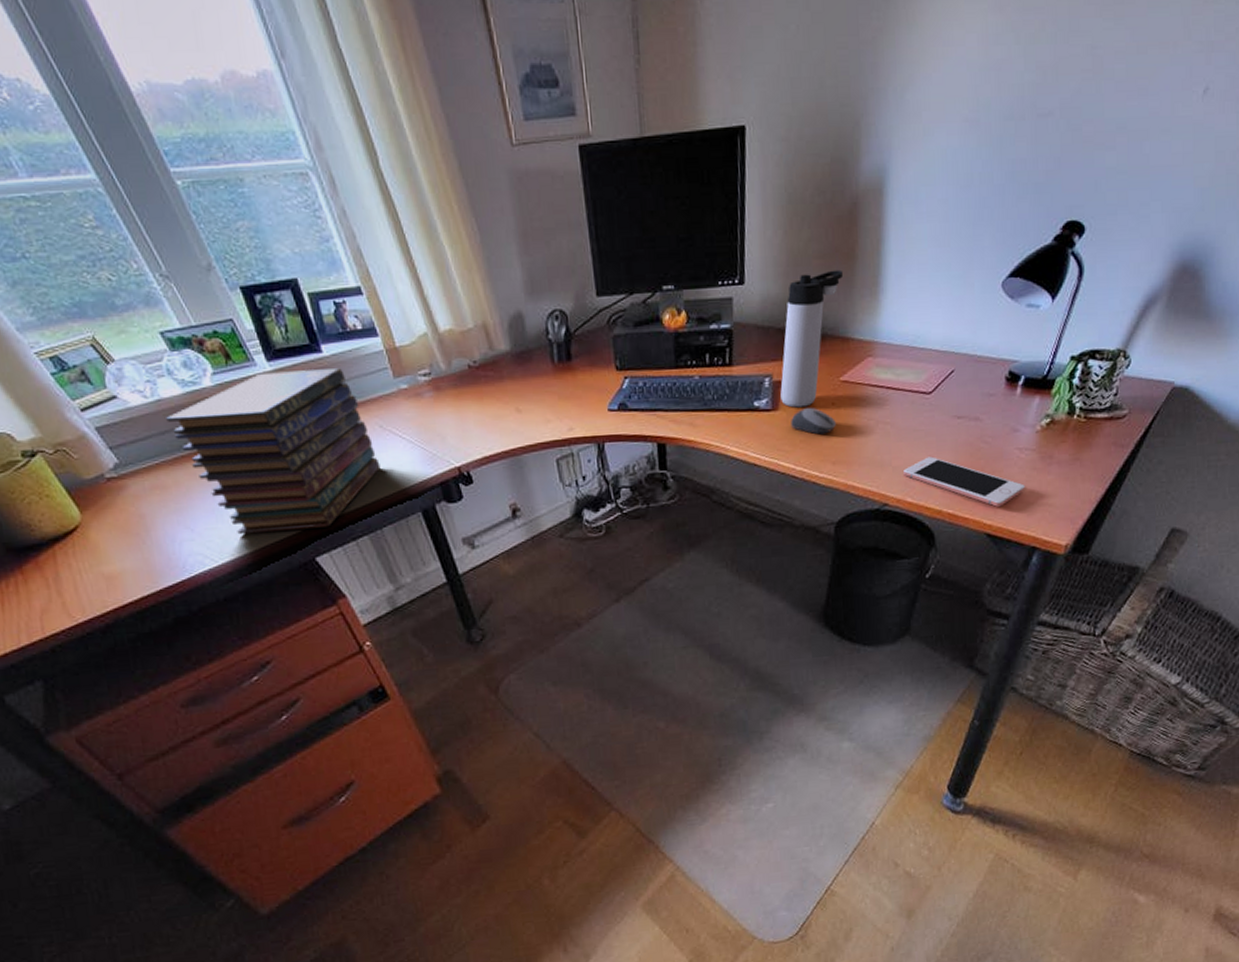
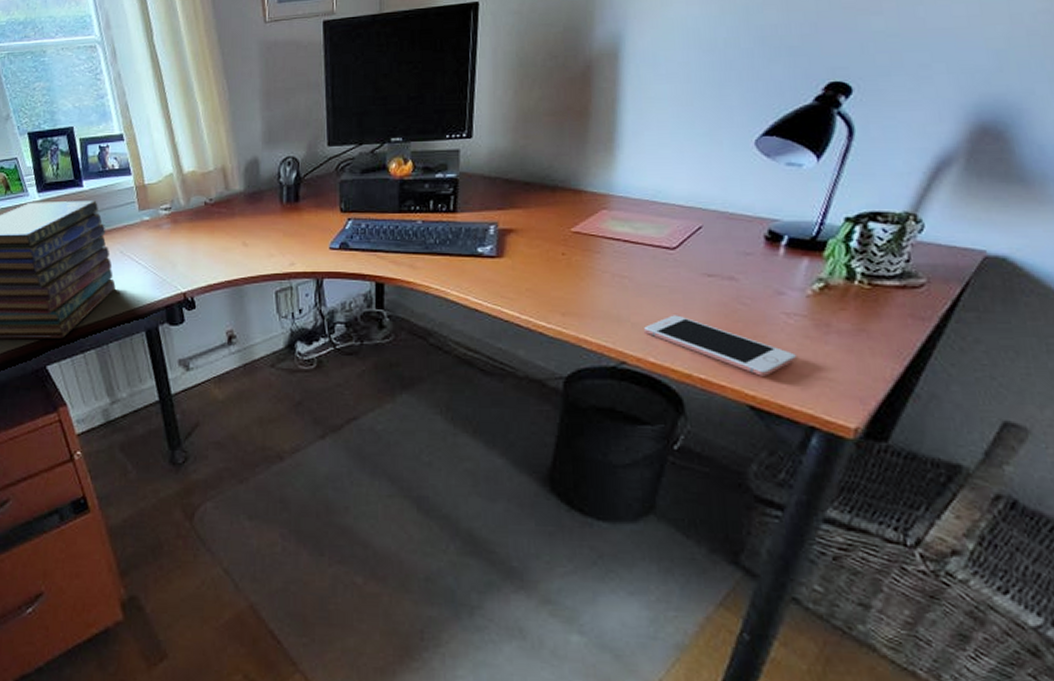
thermos bottle: present [780,269,844,408] -> none [506,126,576,256]
computer mouse: present [791,408,837,435] -> none [516,257,568,284]

